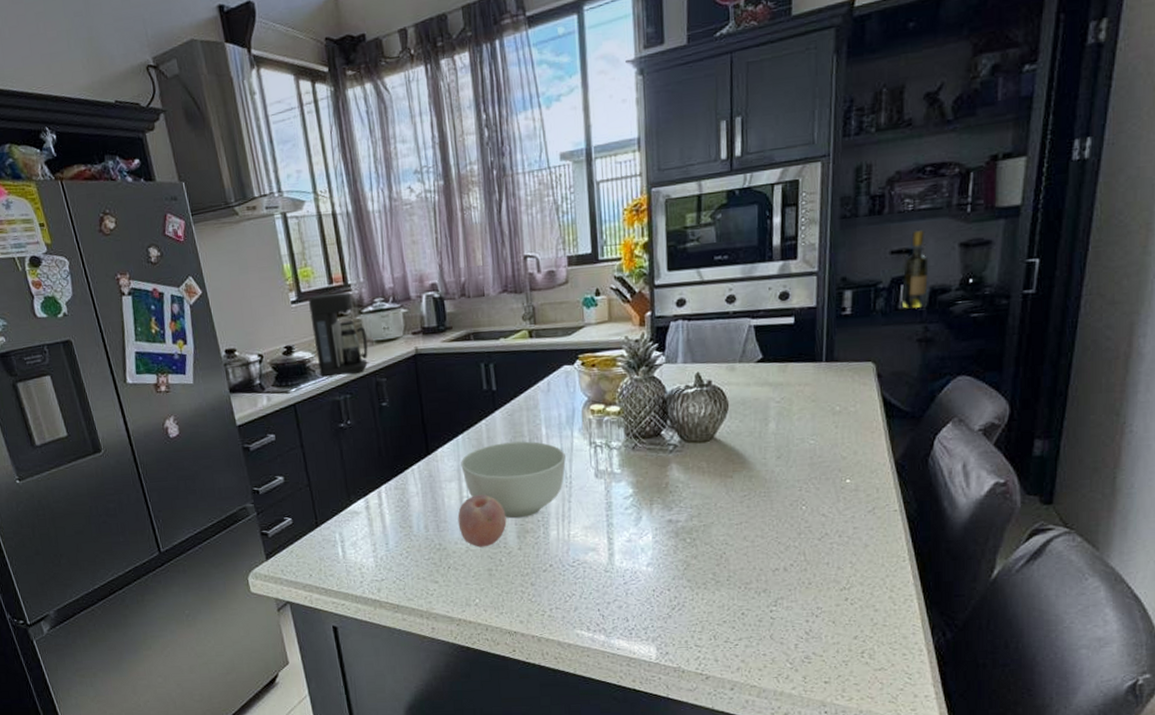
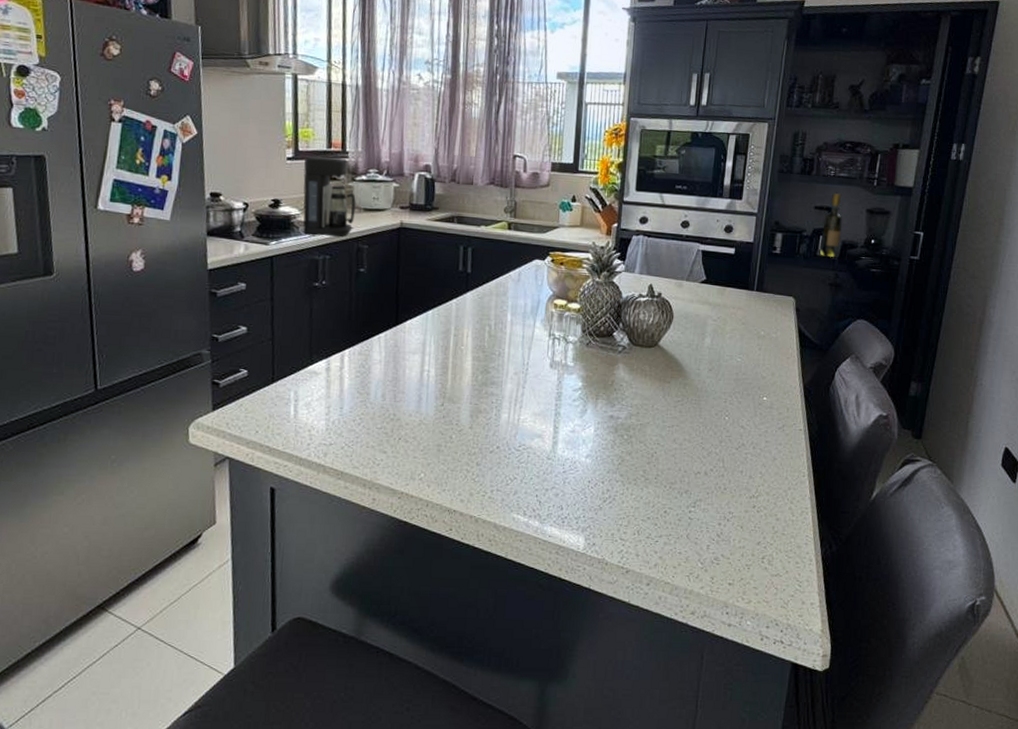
fruit: present [458,494,507,548] -> none [415,369,463,422]
bowl: present [461,441,566,519] -> none [427,323,526,398]

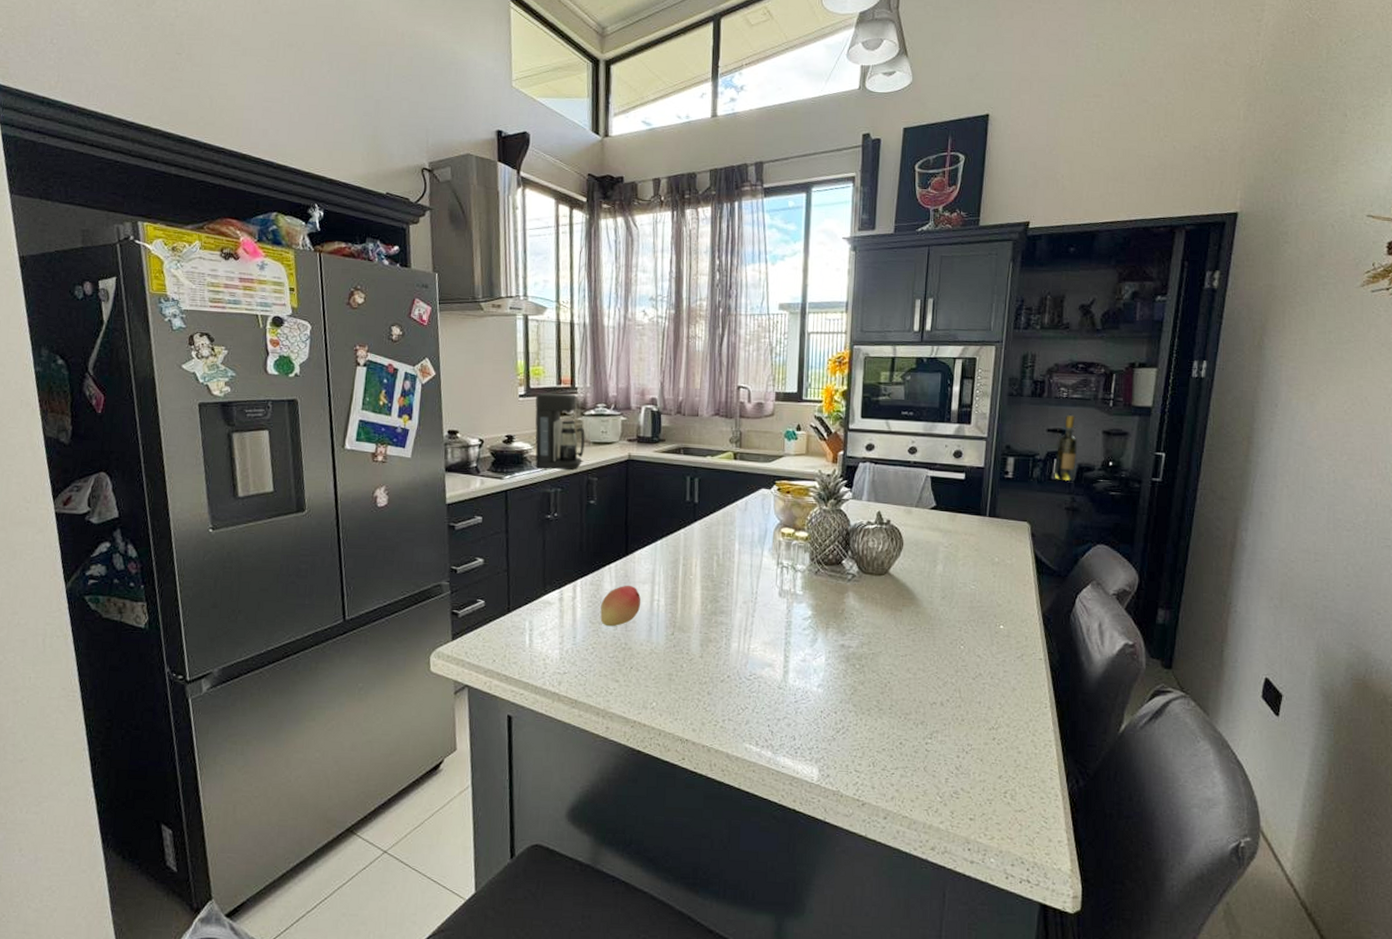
fruit: none [368,355,411,398] -> present [600,585,641,627]

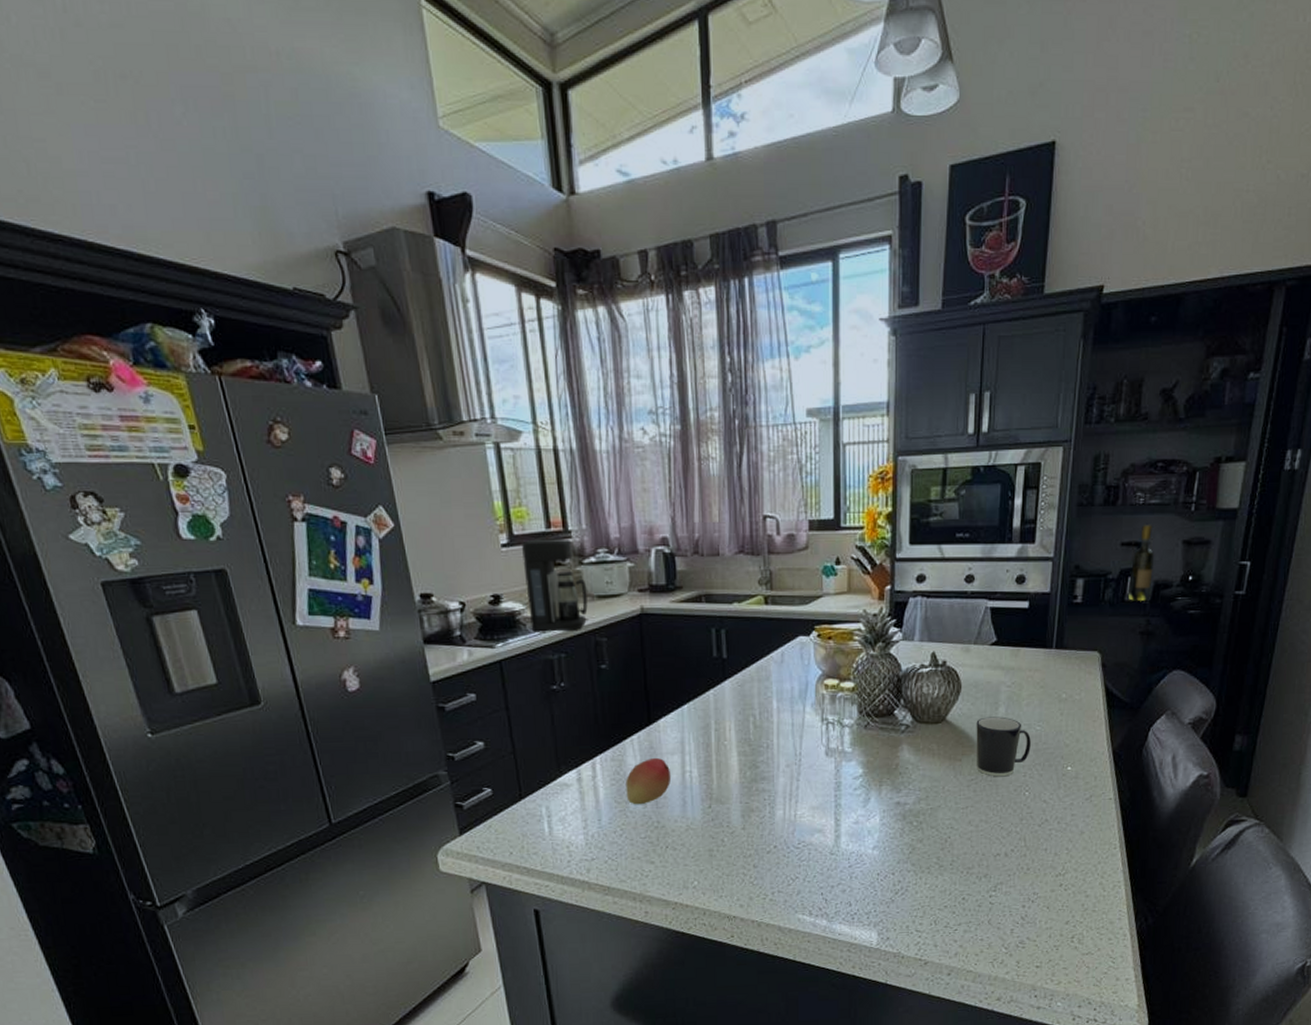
mug: none [915,573,966,630] -> present [976,716,1031,777]

